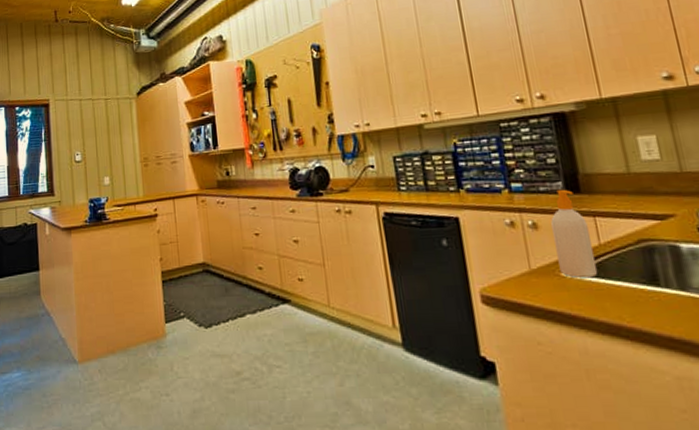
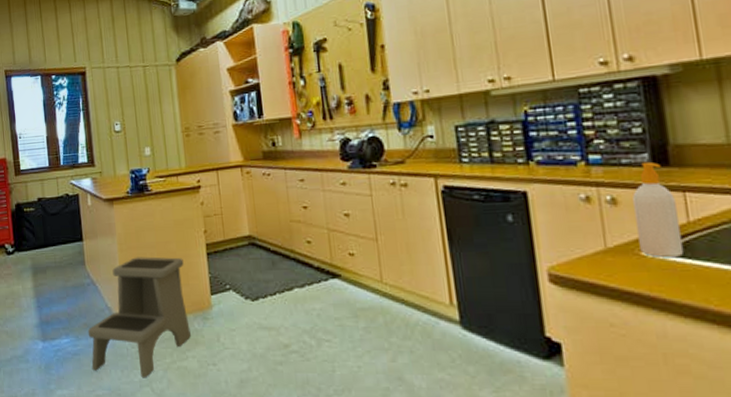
step stool: none [40,285,144,412] -> present [87,257,191,378]

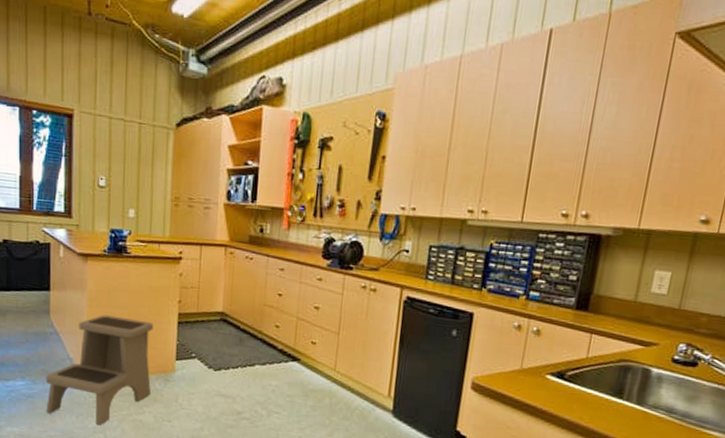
soap bottle: present [631,161,685,258] -> none [546,304,584,383]

